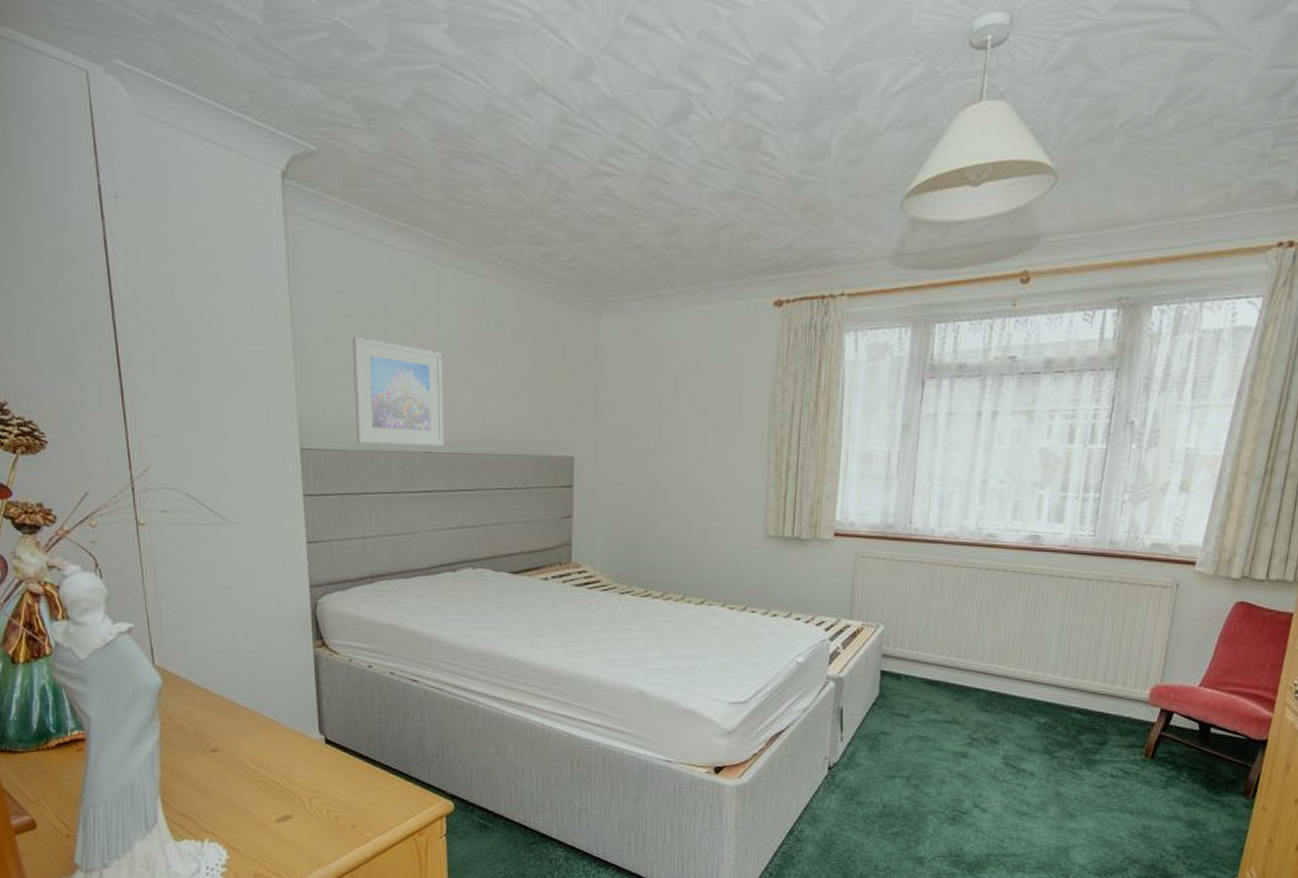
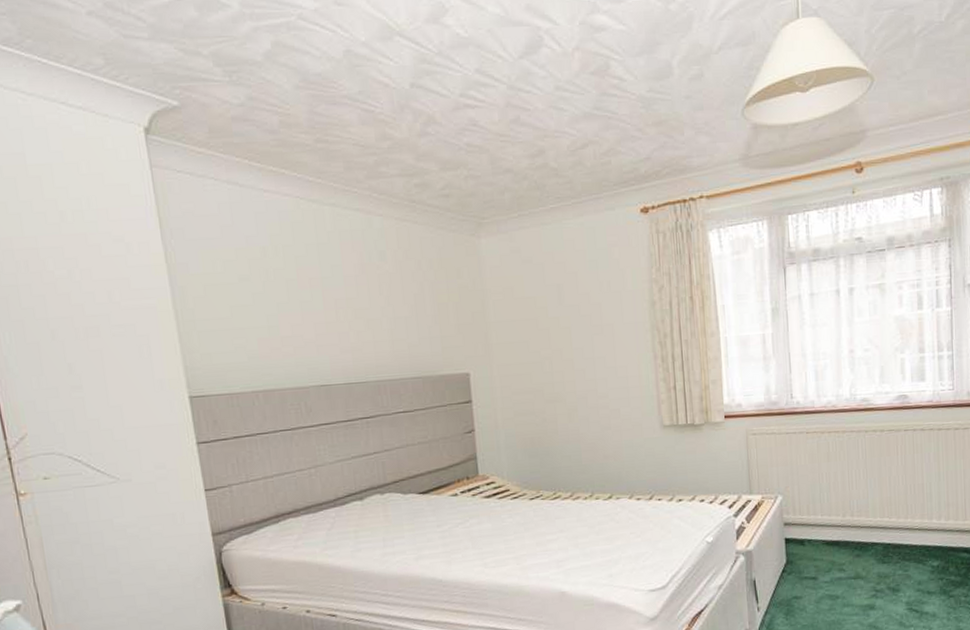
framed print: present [352,337,444,447] -> none [232,280,338,385]

